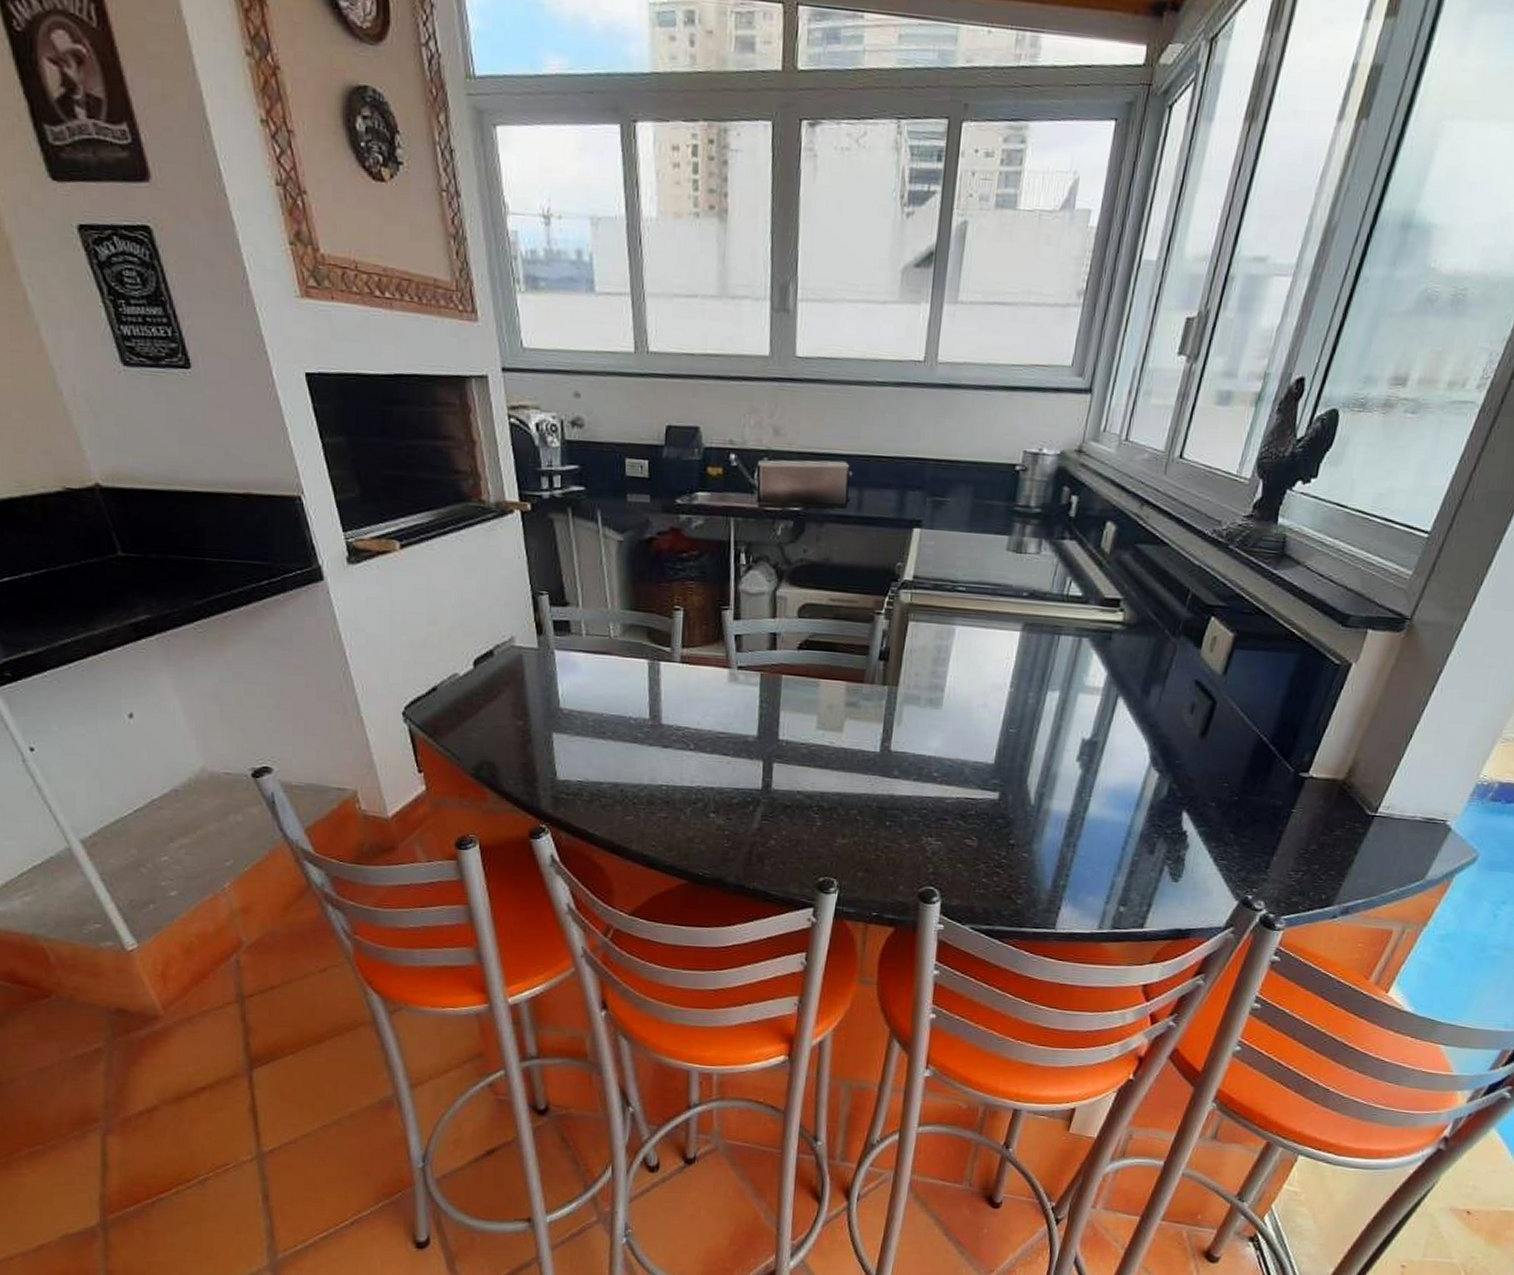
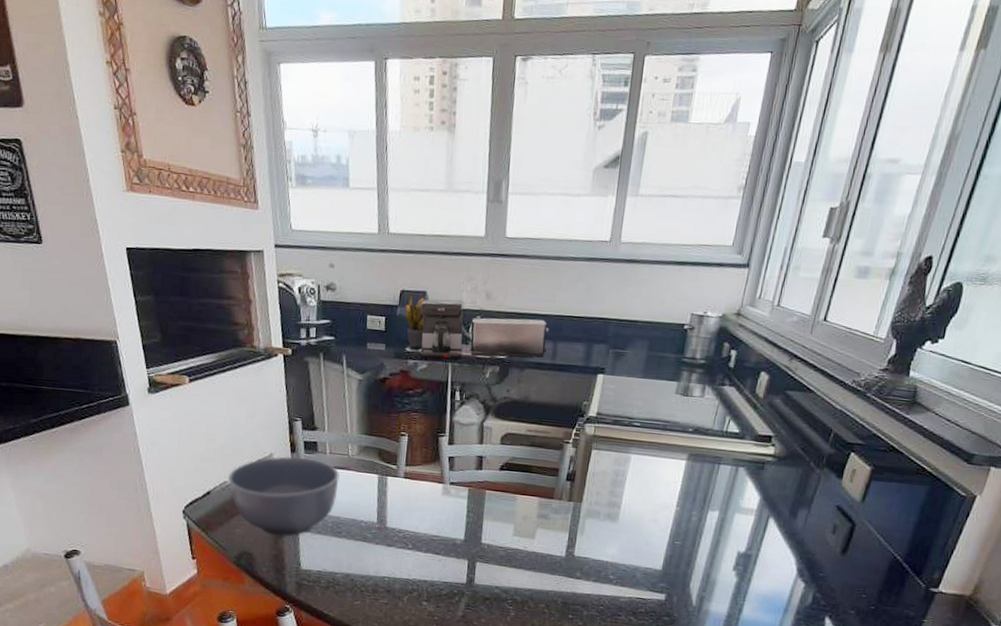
bowl: none [457,640,600,740] -> present [227,456,340,537]
potted plant: none [673,433,698,502] -> present [405,296,425,350]
coffee maker: none [692,436,747,514] -> present [419,298,464,360]

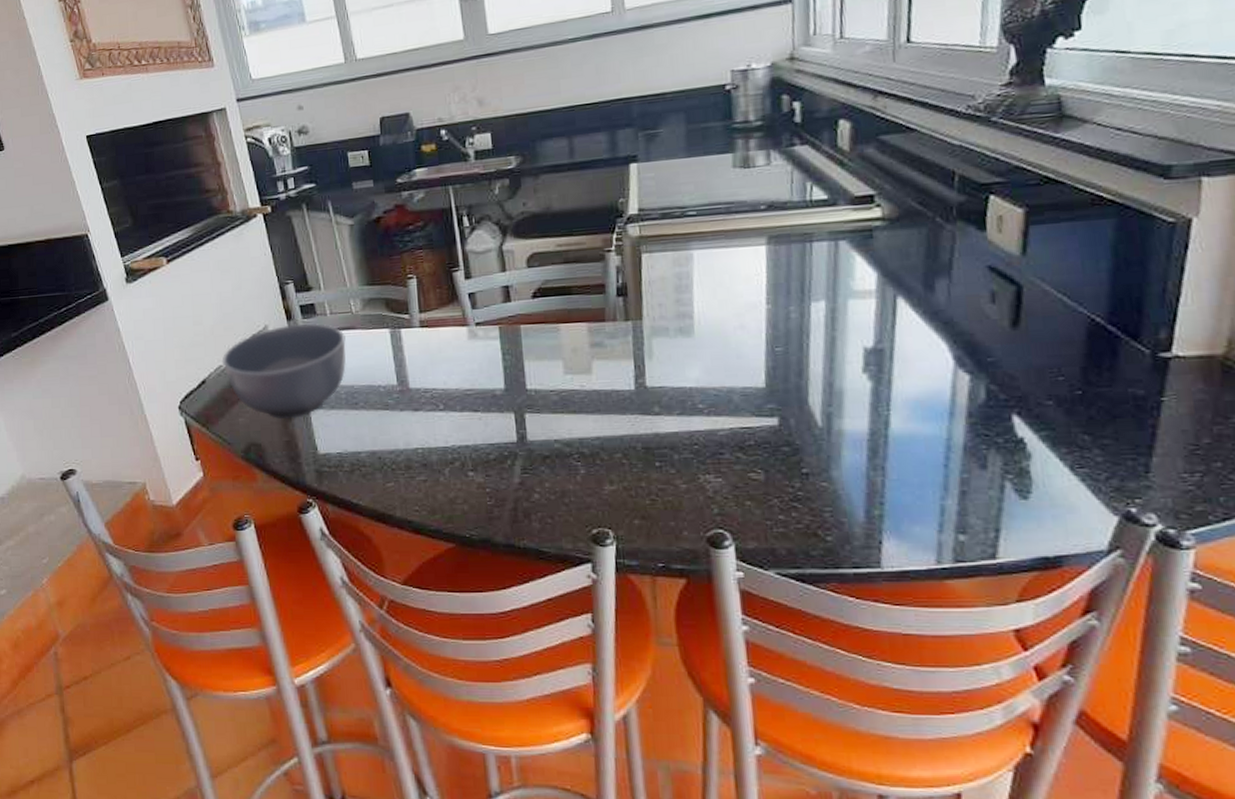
potted plant: present [405,296,425,350] -> none [389,119,416,179]
coffee maker: present [419,298,464,360] -> none [405,113,462,188]
toaster: present [470,317,549,358] -> none [466,115,562,173]

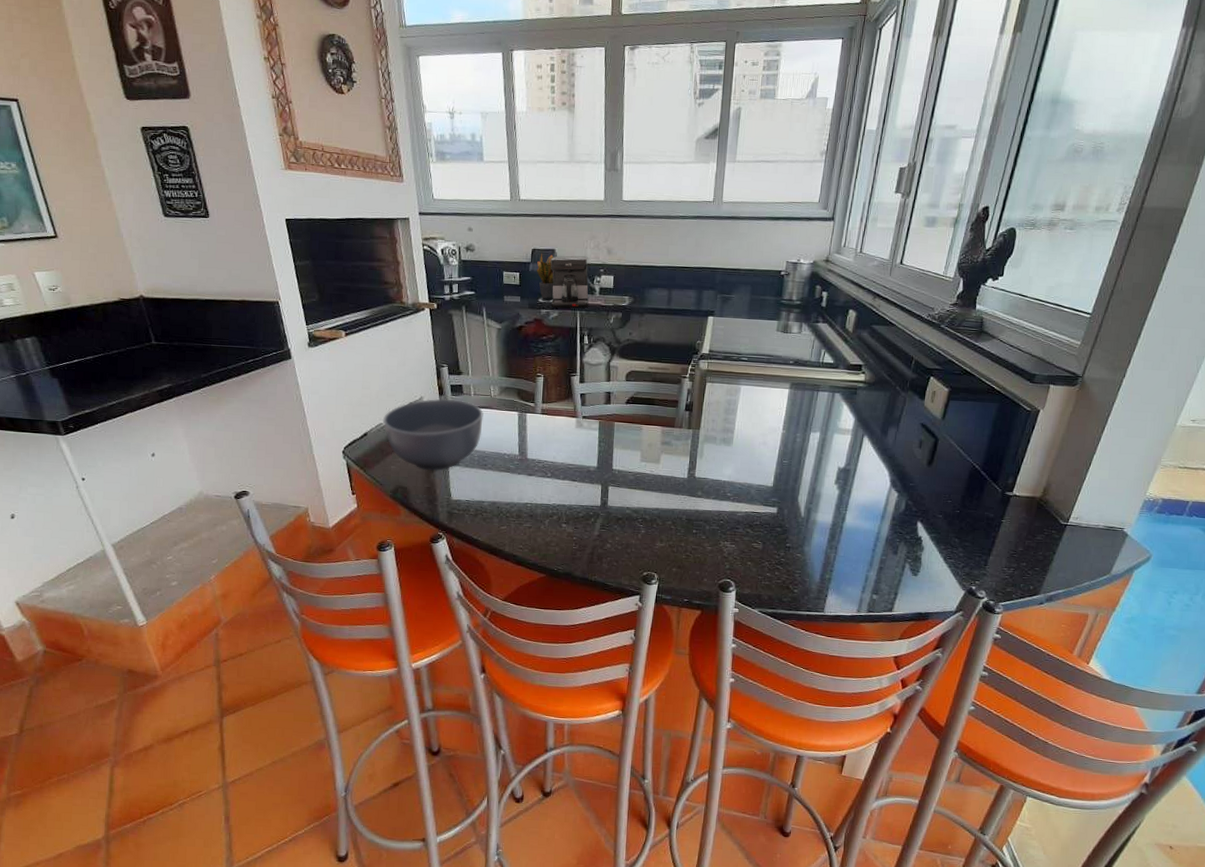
potted plant: none [389,119,416,179] -> present [537,254,554,301]
coffee maker: none [405,113,462,188] -> present [550,255,589,309]

